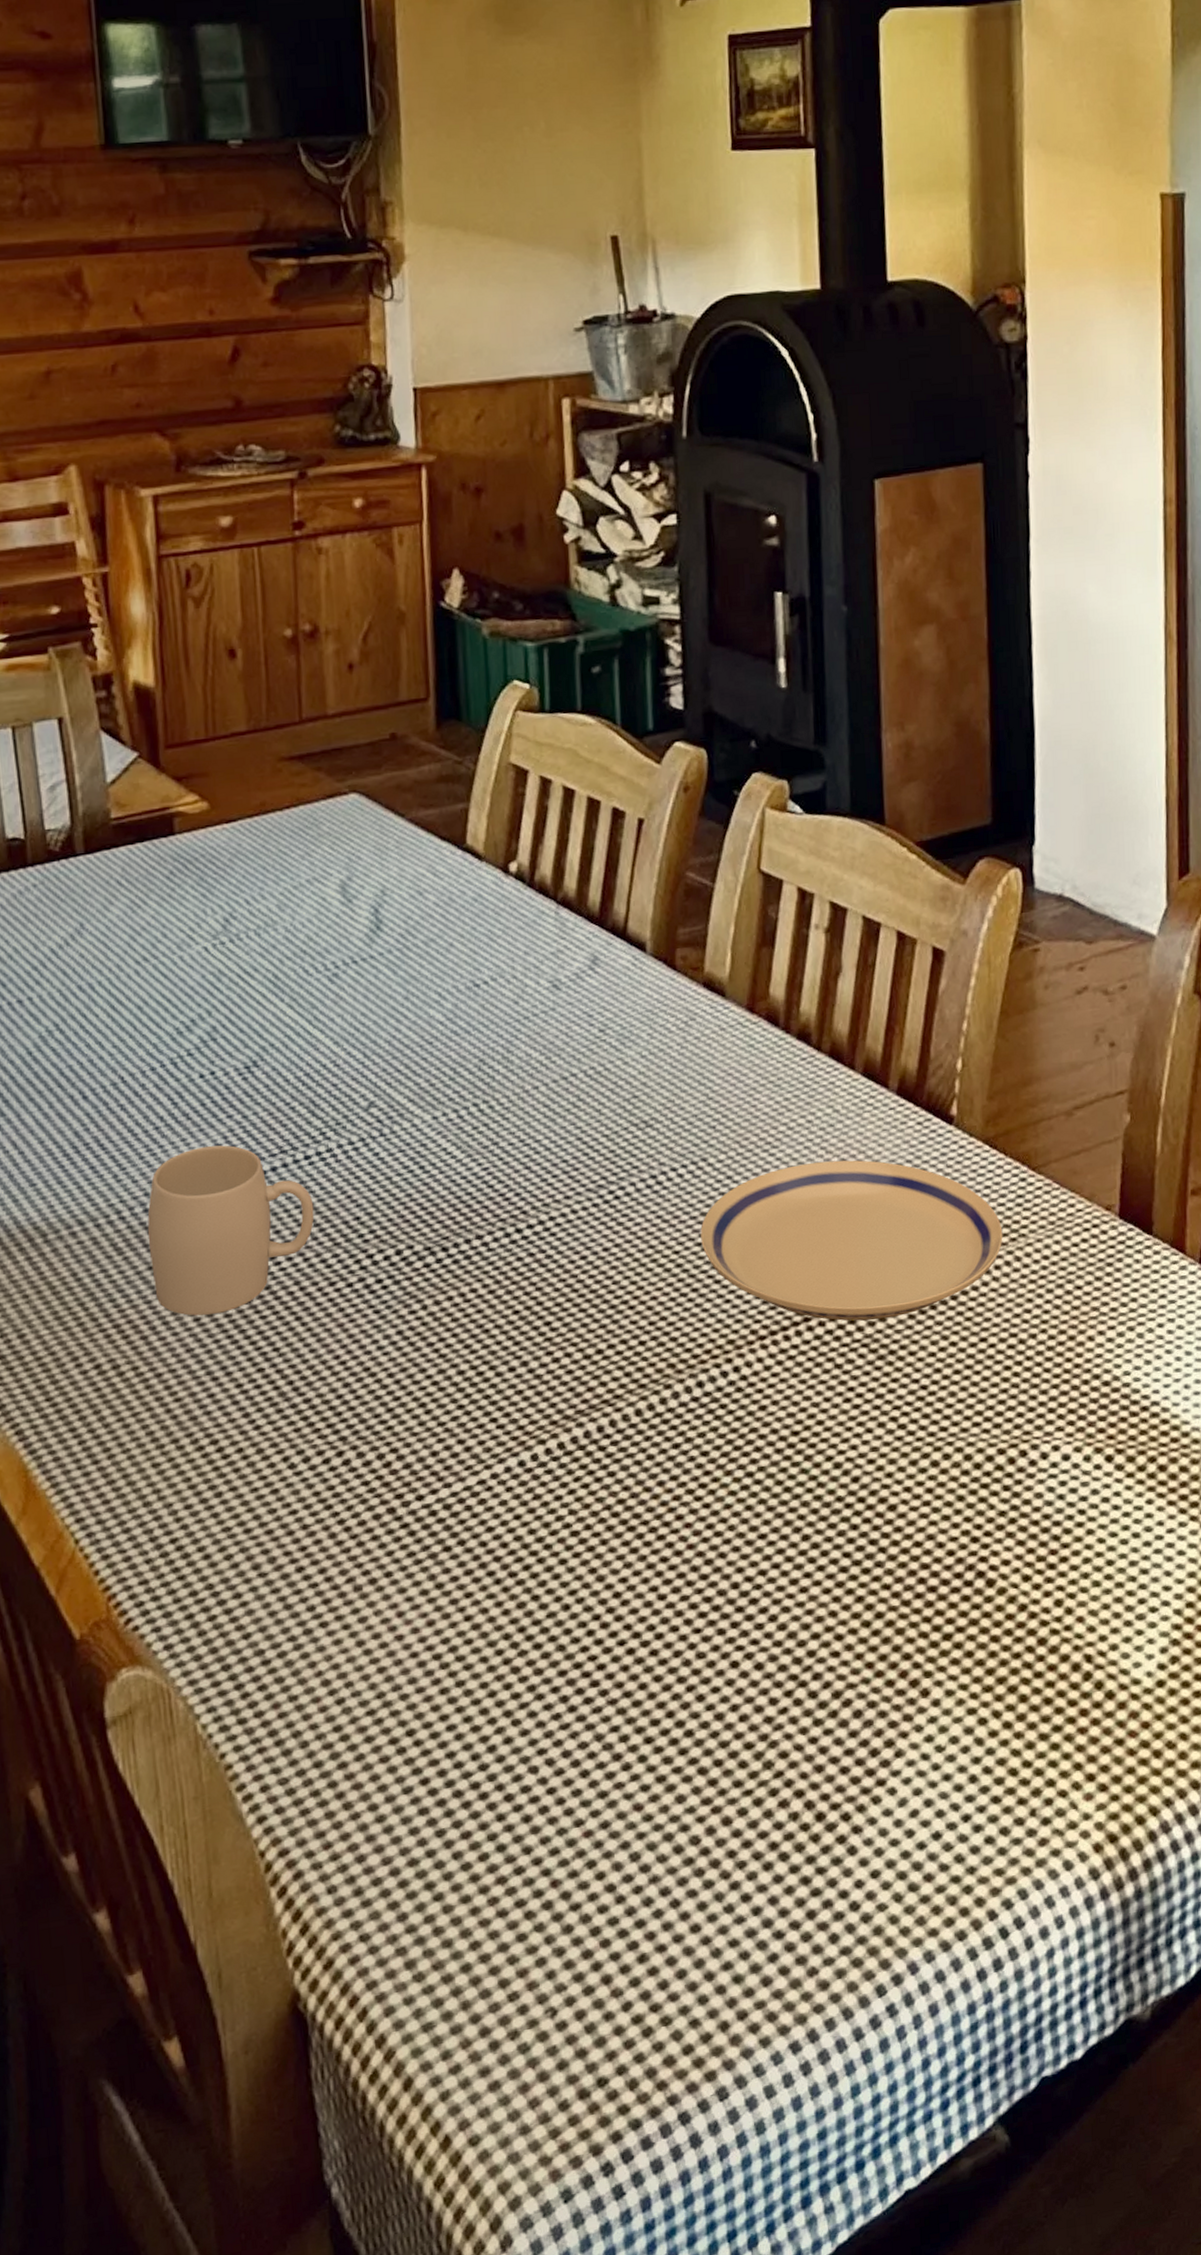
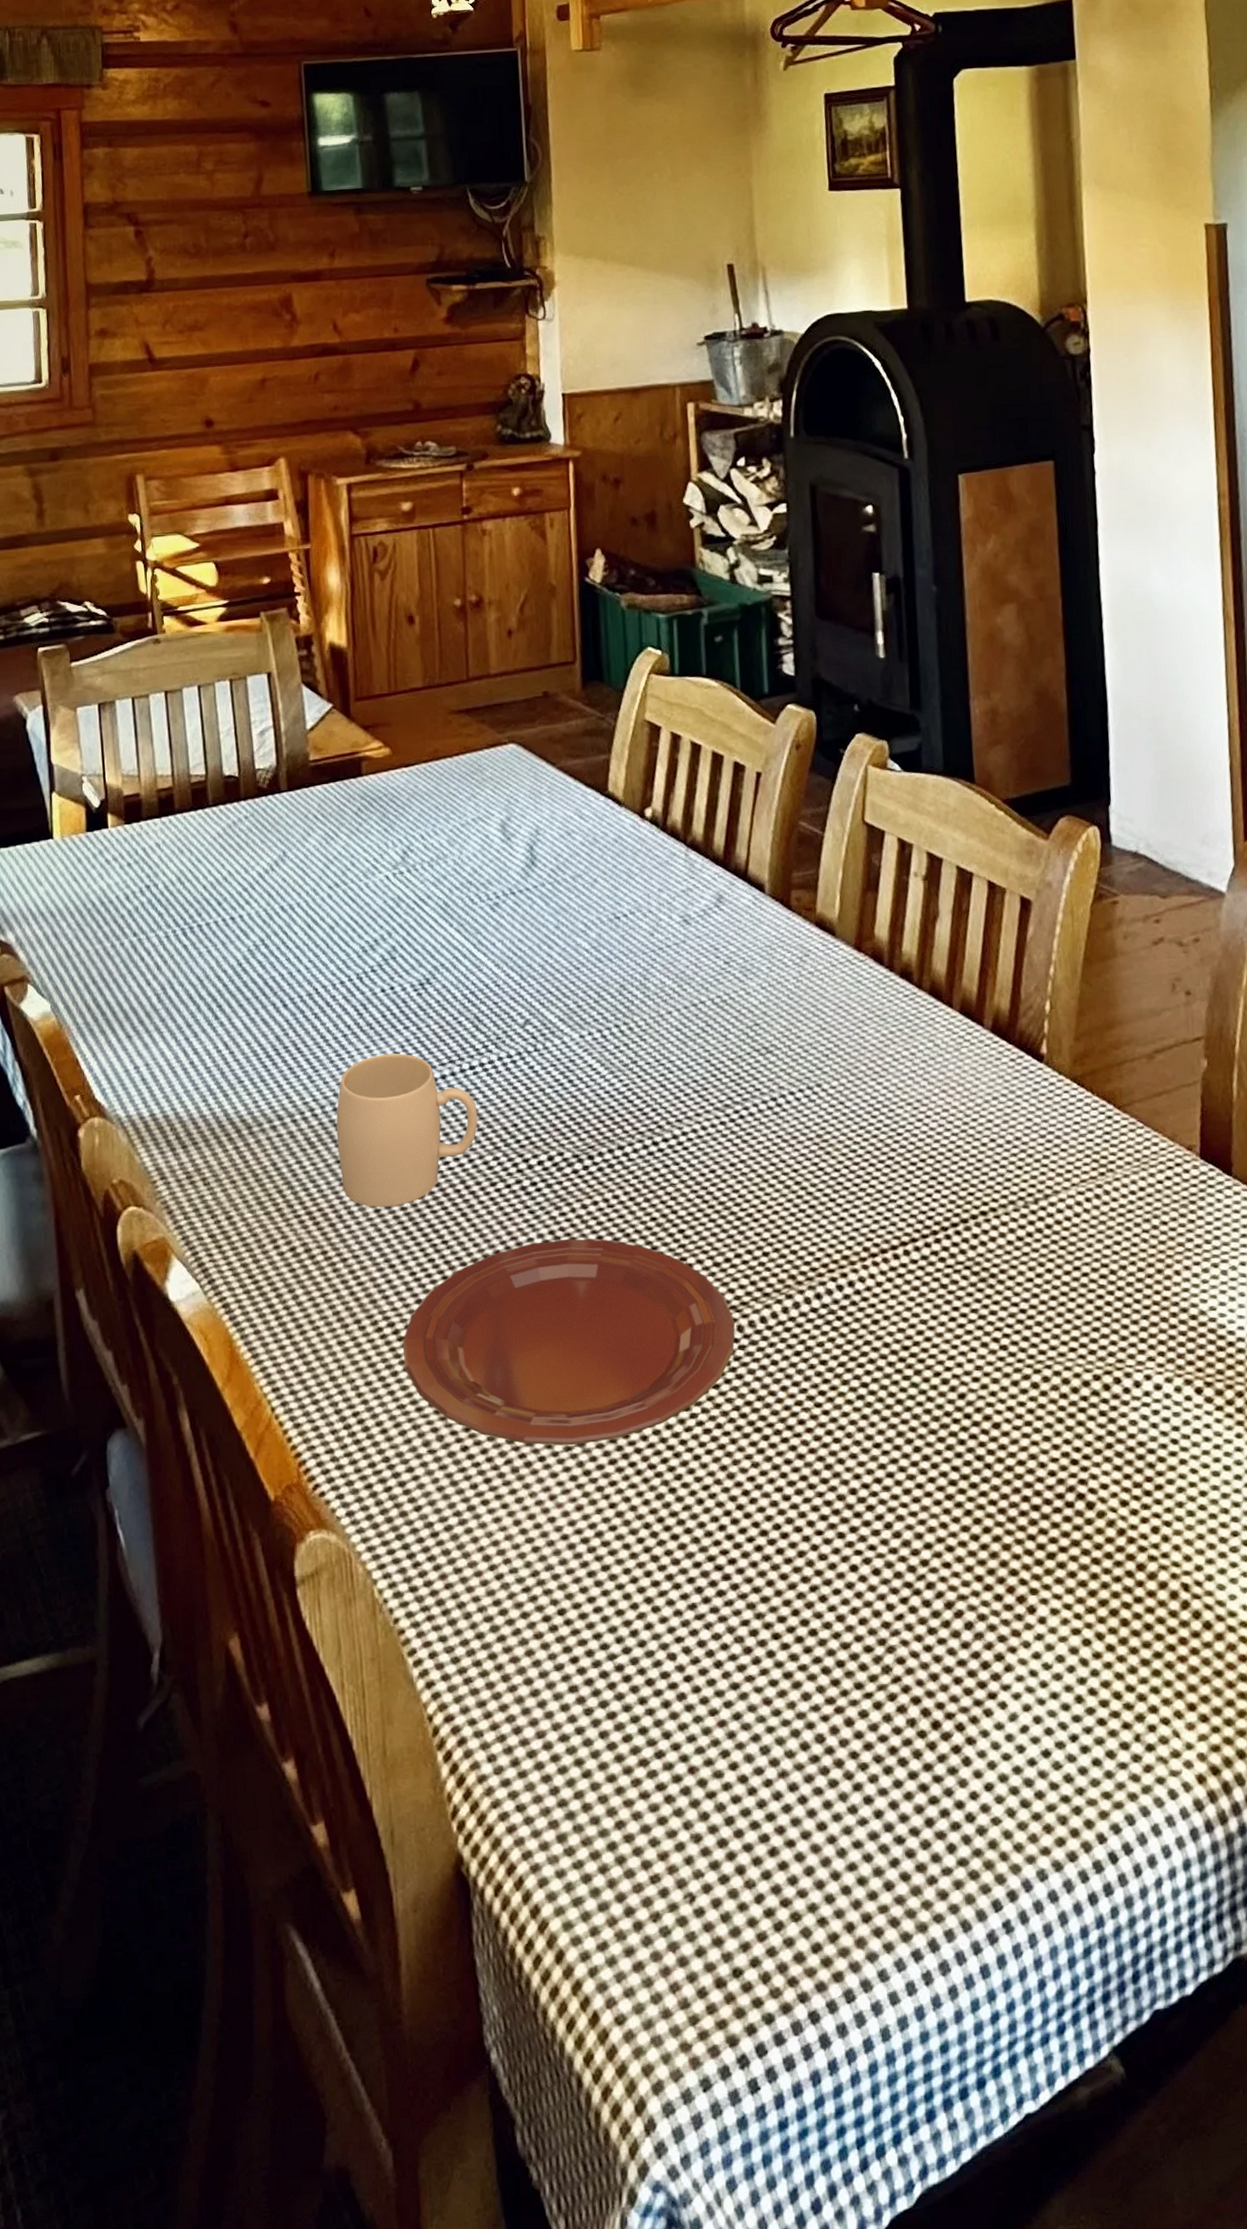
plate: none [227,1336,608,1561] -> present [402,1238,736,1446]
plate: present [700,1160,1003,1321] -> none [816,1091,1093,1244]

